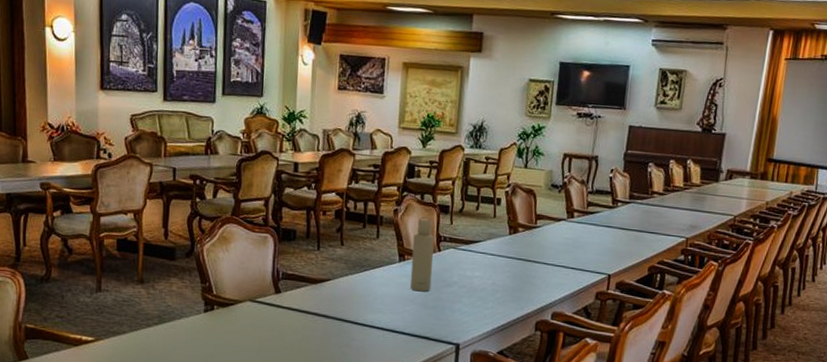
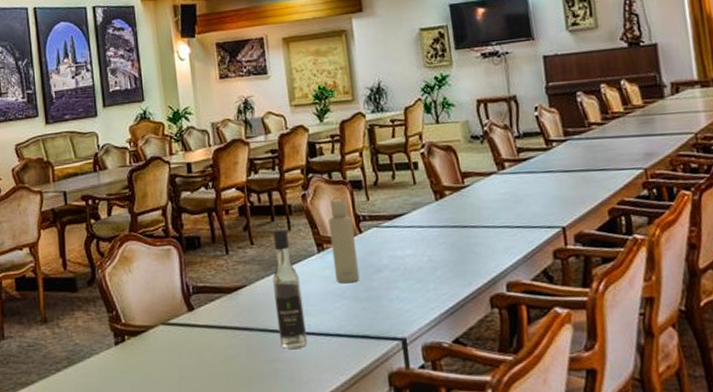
bottle: none [351,235,380,339] -> present [272,228,307,349]

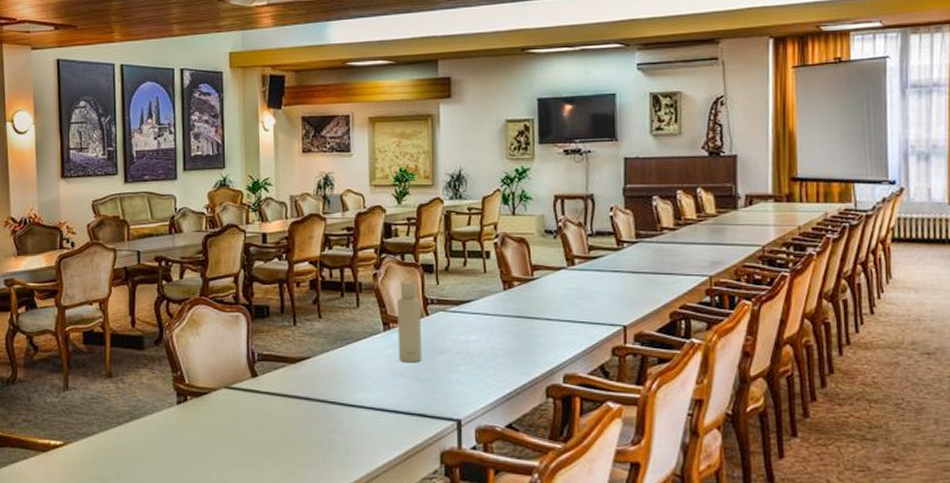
bottle: present [272,228,307,349] -> none [336,305,365,421]

